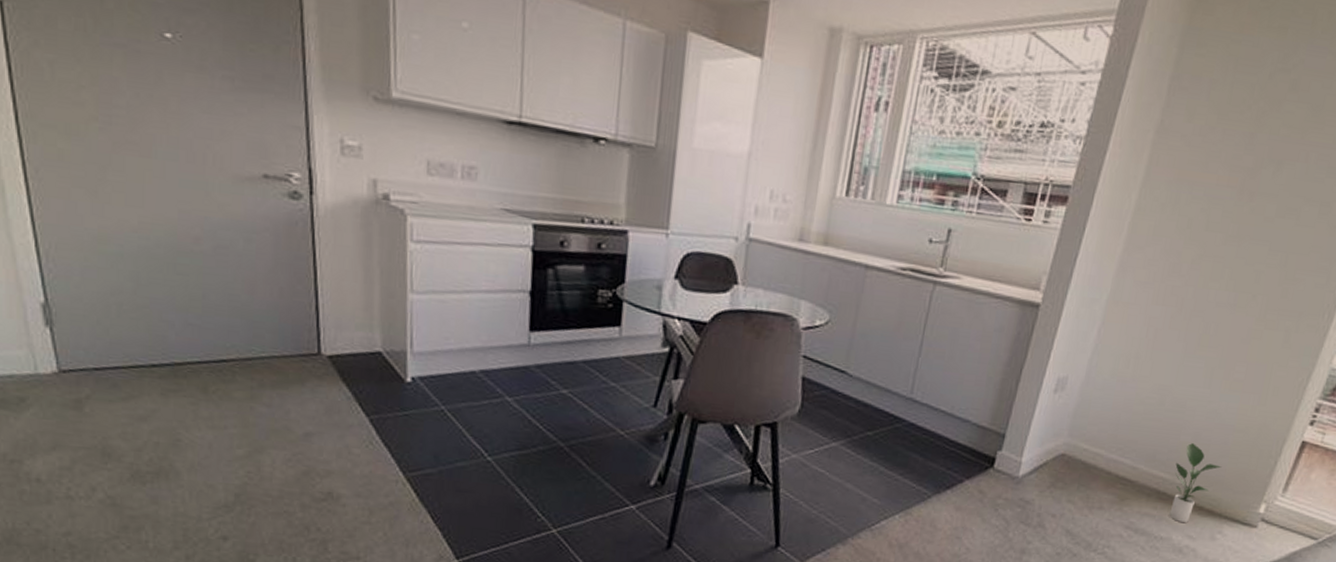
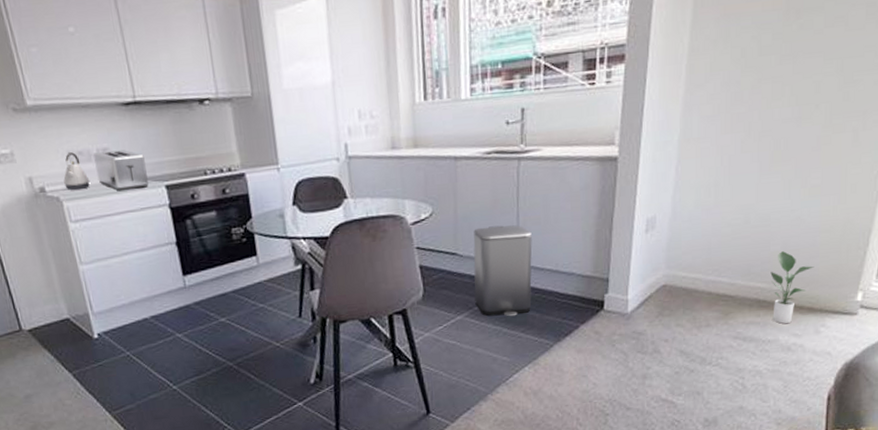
kettle: none [413,161,446,208] -> present [63,152,90,191]
toaster: none [455,169,516,222] -> present [93,150,149,192]
pedal bin: none [855,348,933,456] -> present [473,225,532,317]

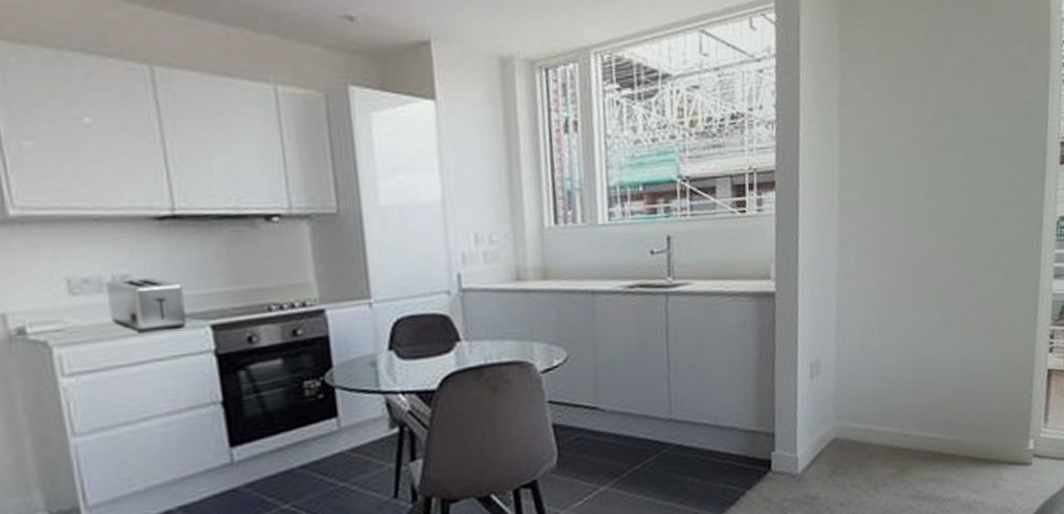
kettle: present [63,152,90,191] -> none [55,280,98,333]
pedal bin: present [473,225,532,317] -> none [617,371,689,485]
potted plant: present [770,251,814,324] -> none [942,396,985,479]

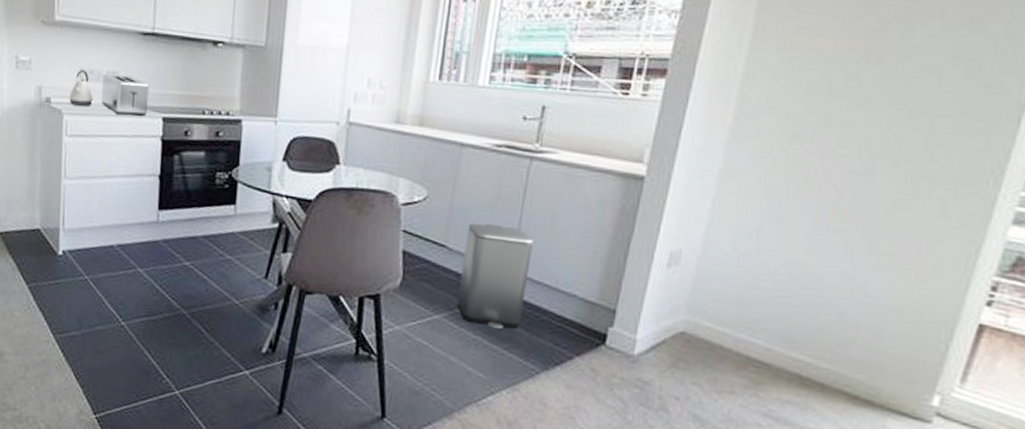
kettle: none [55,280,98,333] -> present [68,70,94,107]
pedal bin: none [617,371,689,485] -> present [457,223,534,330]

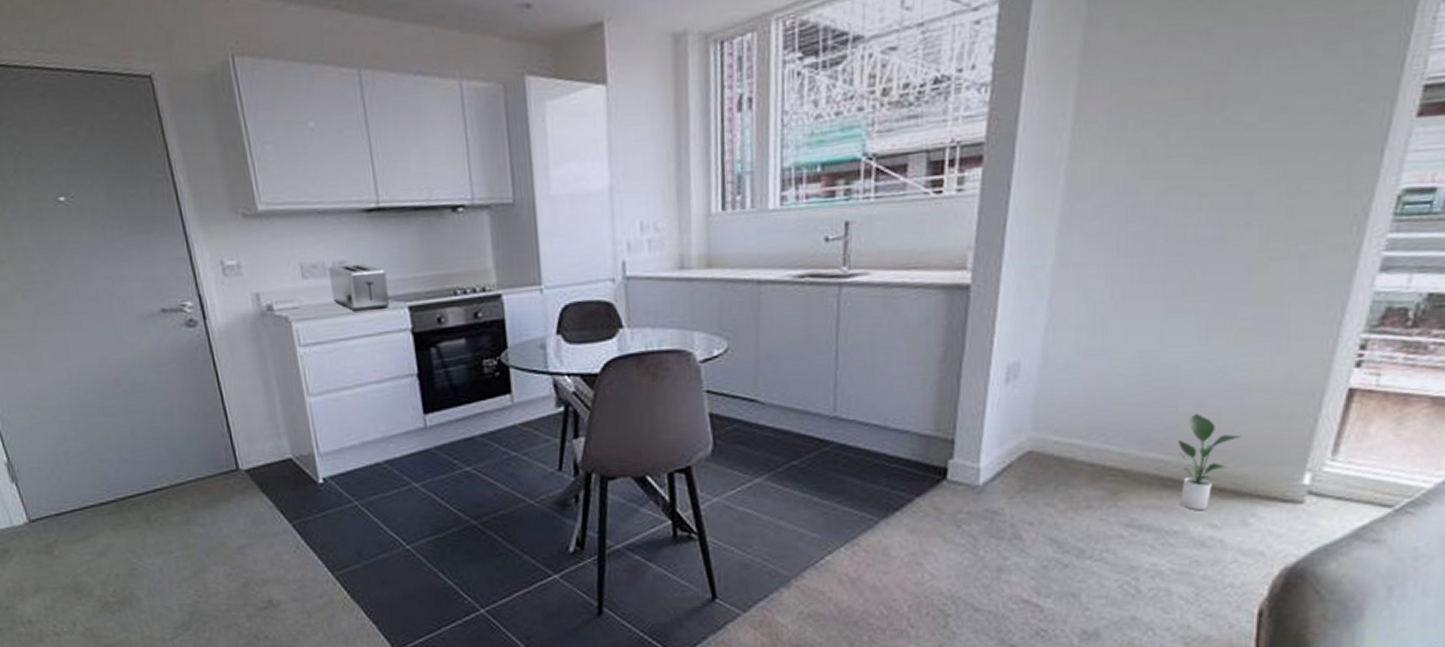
kettle: present [68,70,94,107] -> none [293,265,323,310]
pedal bin: present [457,223,534,330] -> none [777,367,855,483]
potted plant: none [816,324,877,414] -> present [1178,414,1241,511]

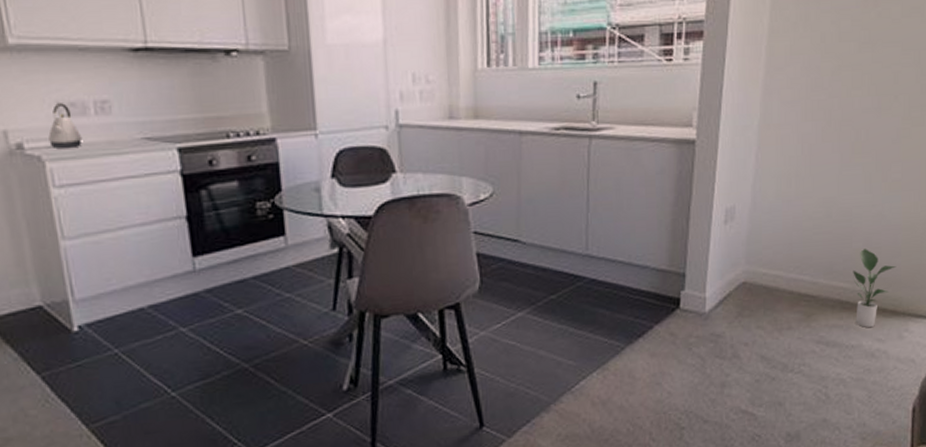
kettle: none [293,265,323,310] -> present [47,103,83,150]
toaster: present [329,264,389,312] -> none [89,103,157,153]

